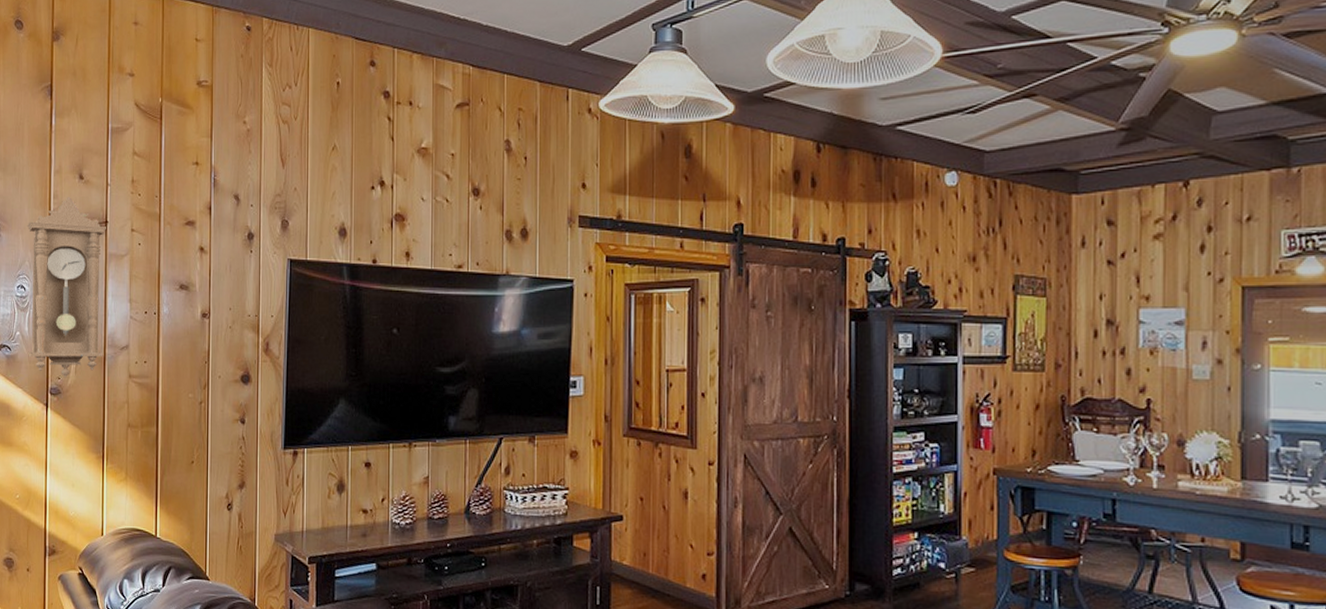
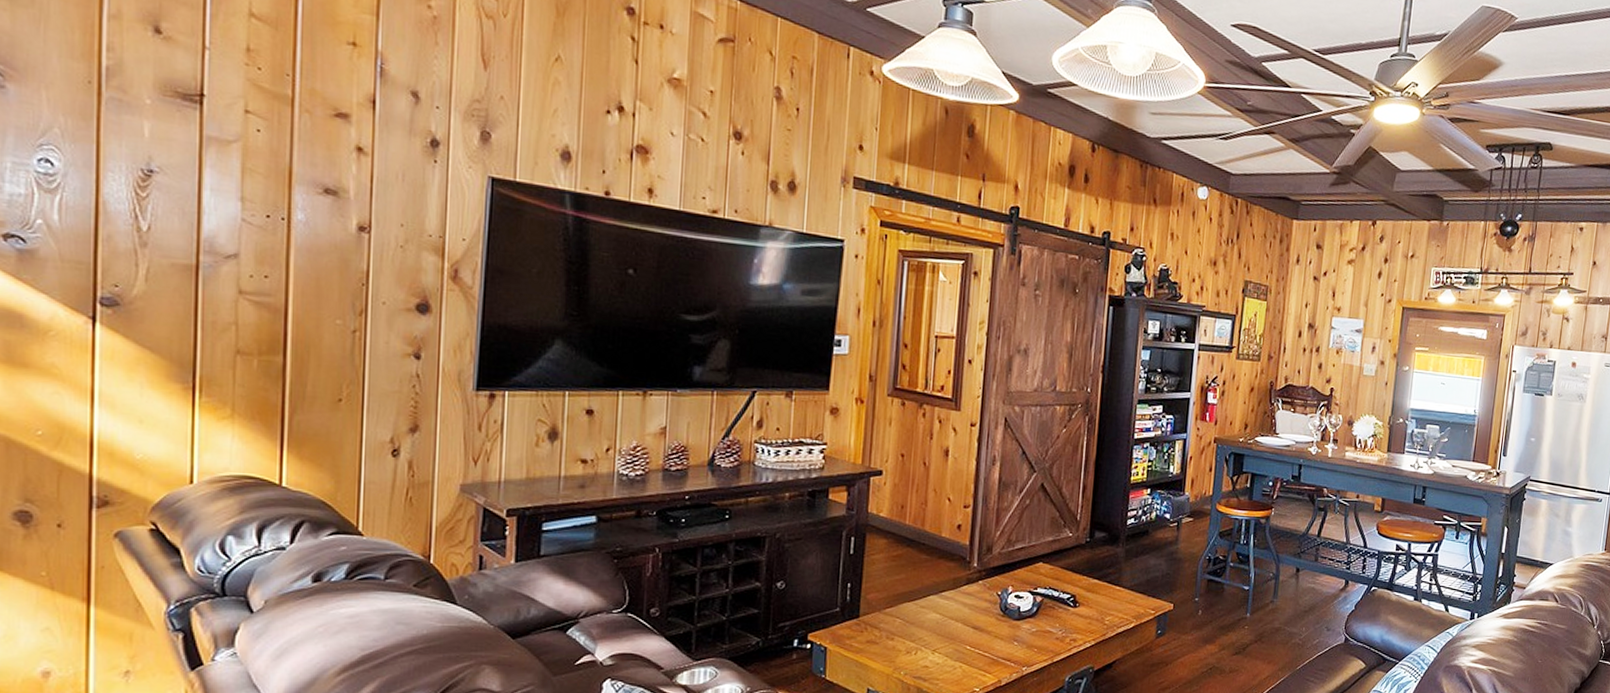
pendulum clock: present [27,197,107,378] -> none [55,53,204,286]

